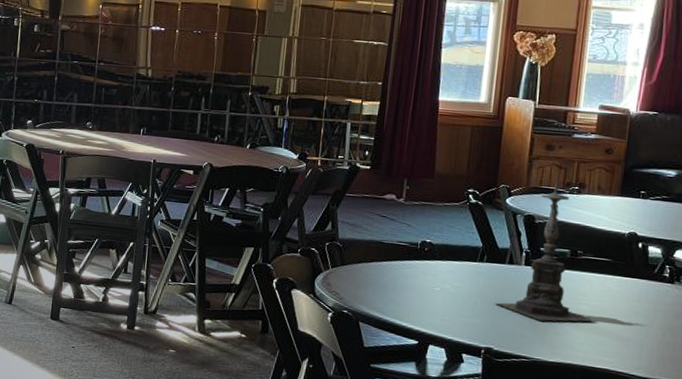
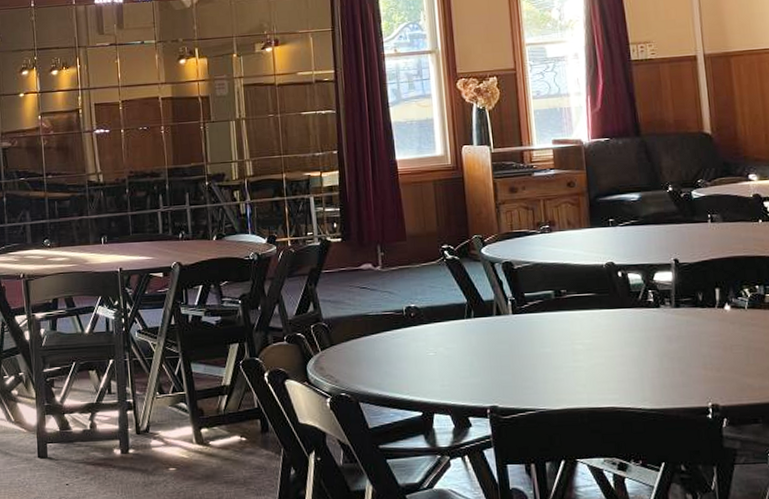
candle holder: present [494,175,596,322] -> none [490,217,593,369]

